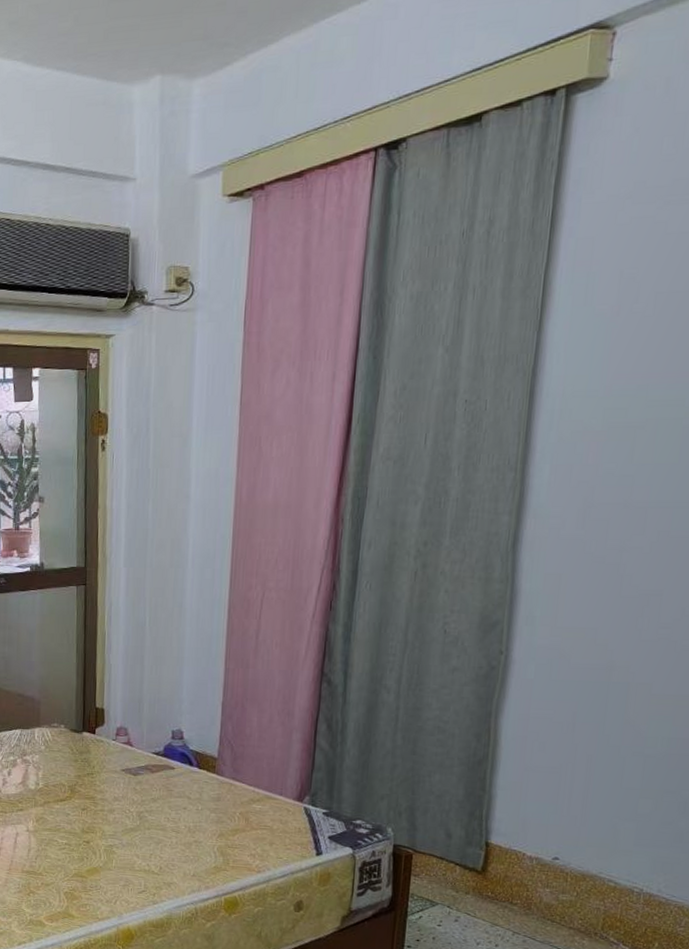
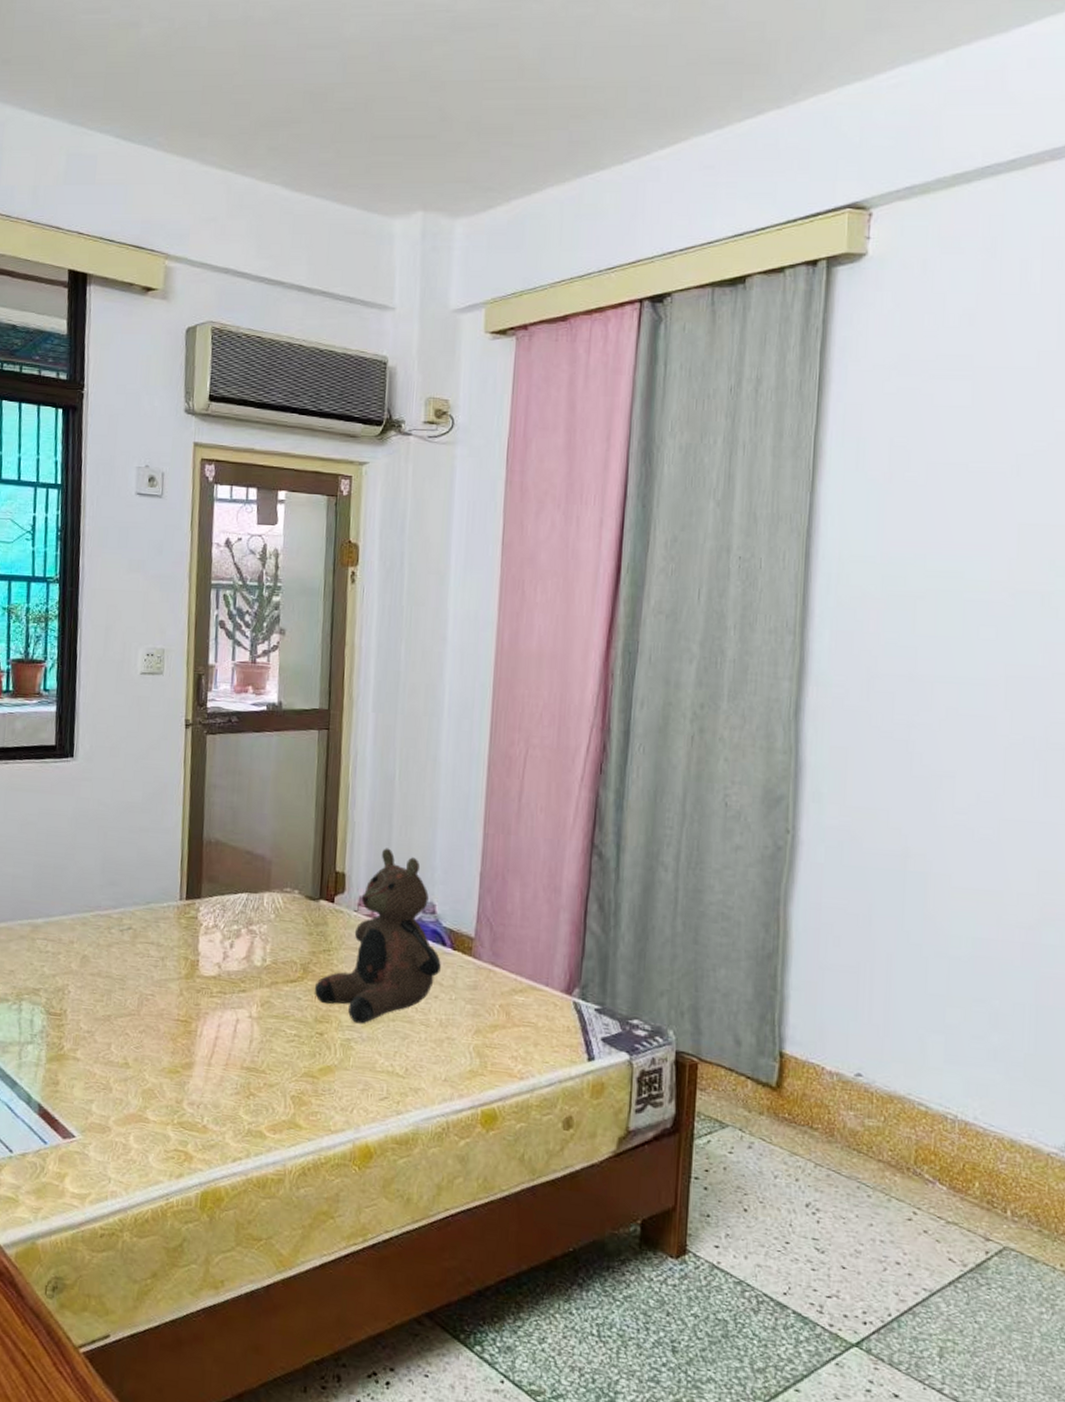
teddy bear: none [80,685,189,833] -> present [314,848,441,1024]

